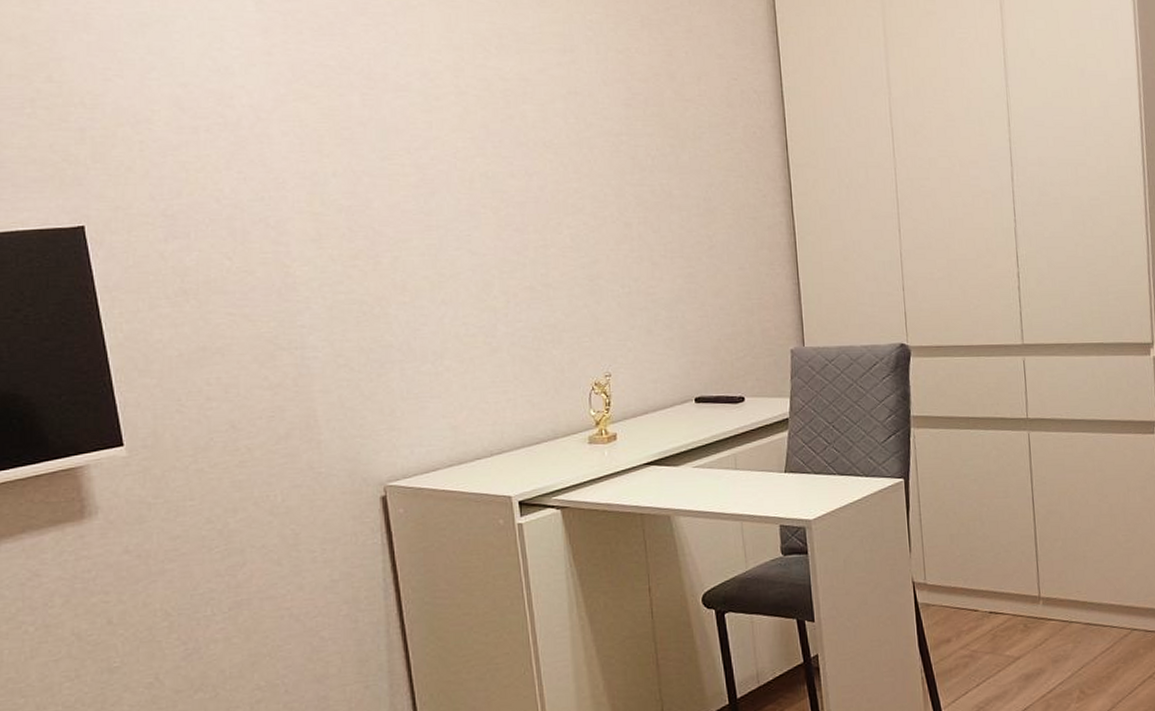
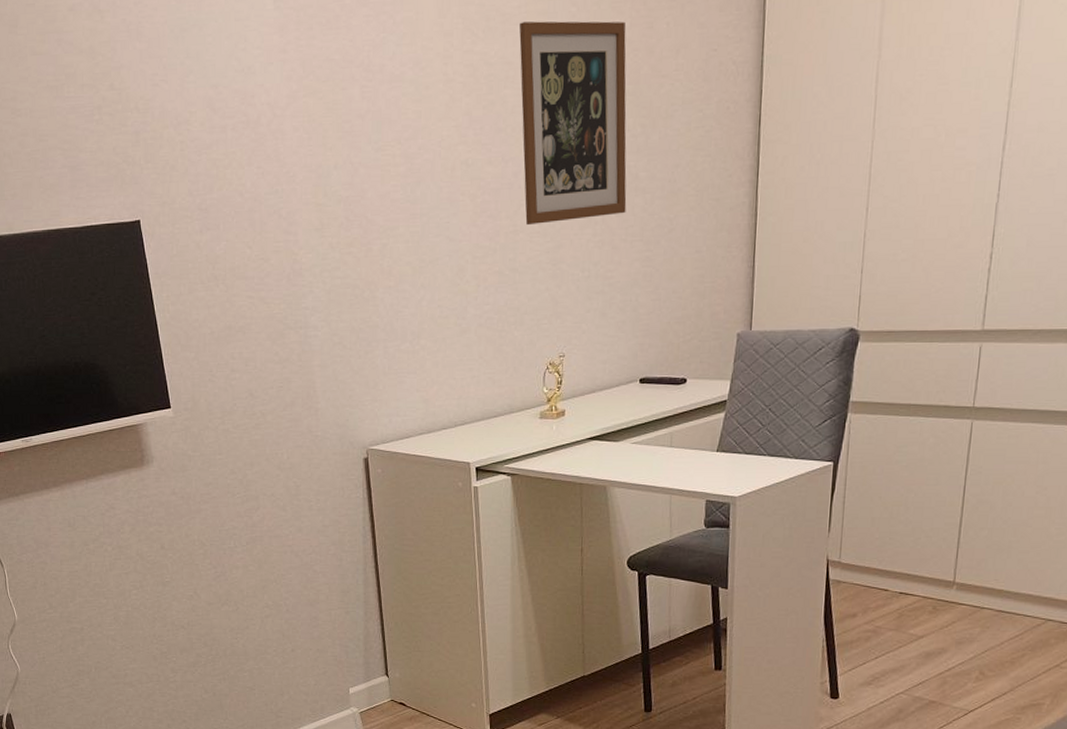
wall art: none [535,42,663,240] -> present [519,21,627,226]

